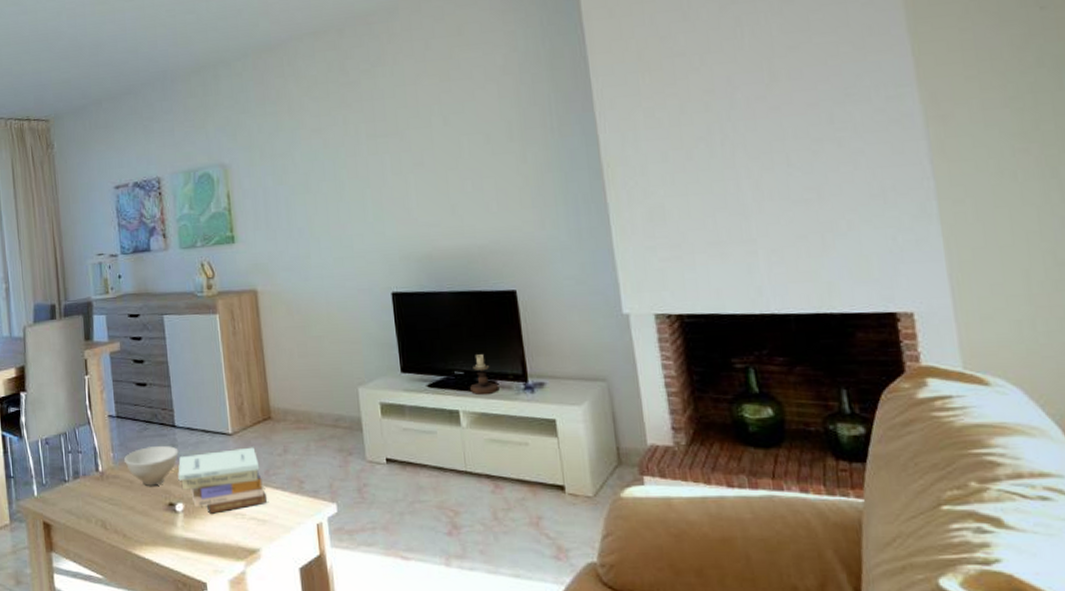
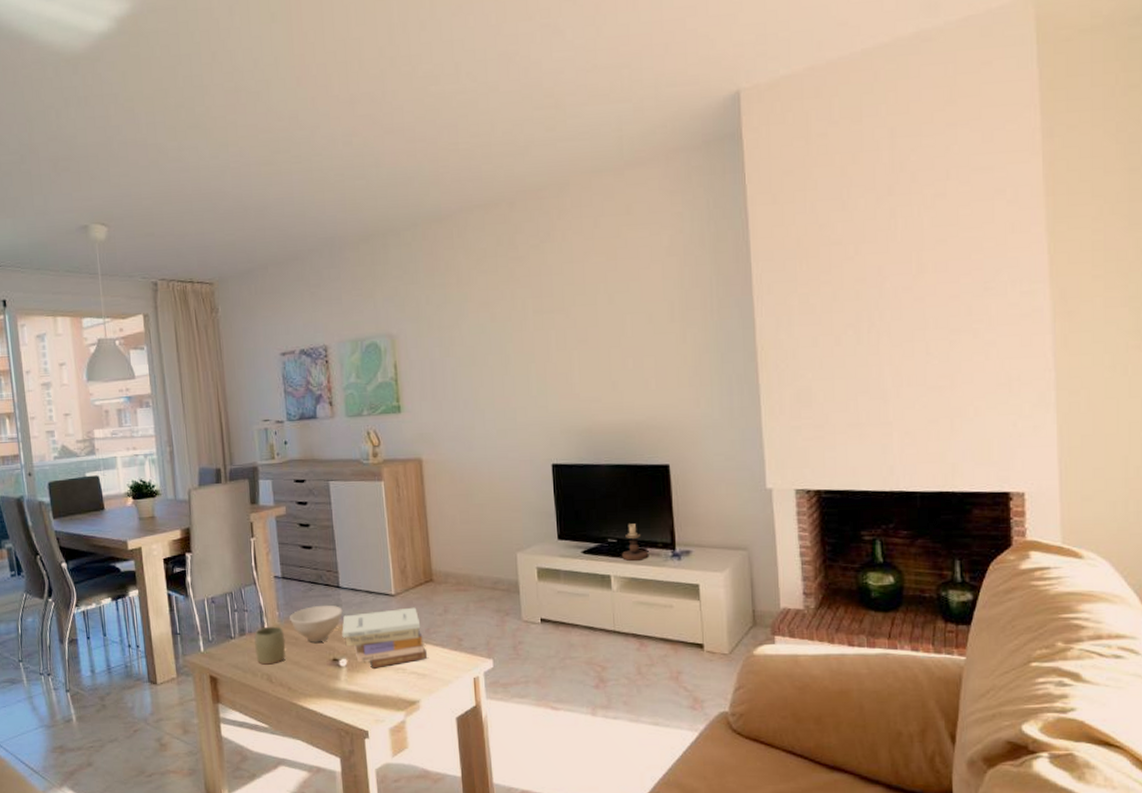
mug: none [88,468,121,510] -> present [254,626,286,665]

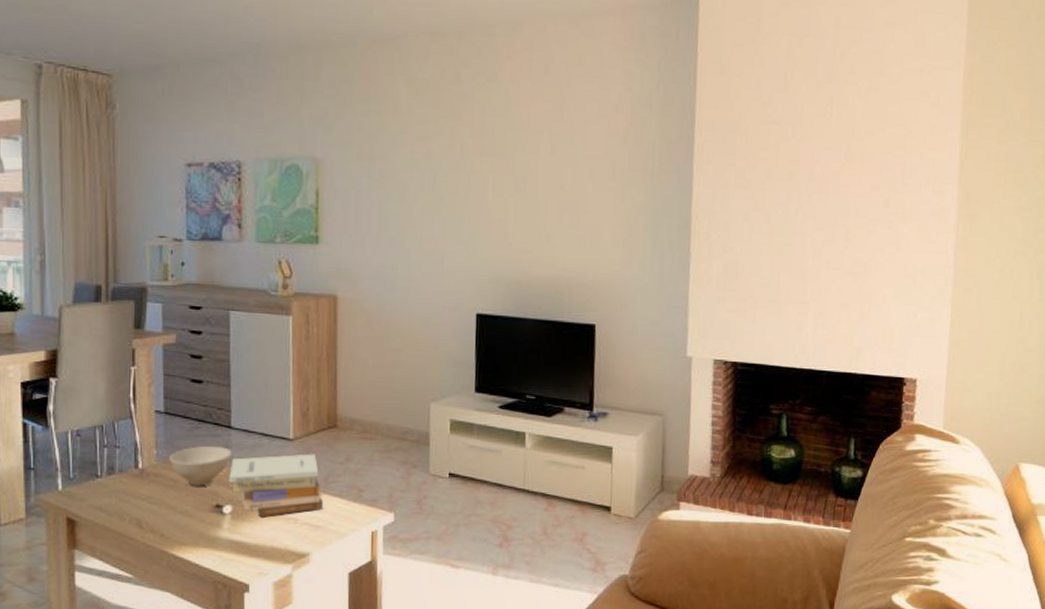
mug: present [254,626,286,665] -> none [125,466,162,508]
candlestick: present [622,524,648,561] -> none [539,381,565,419]

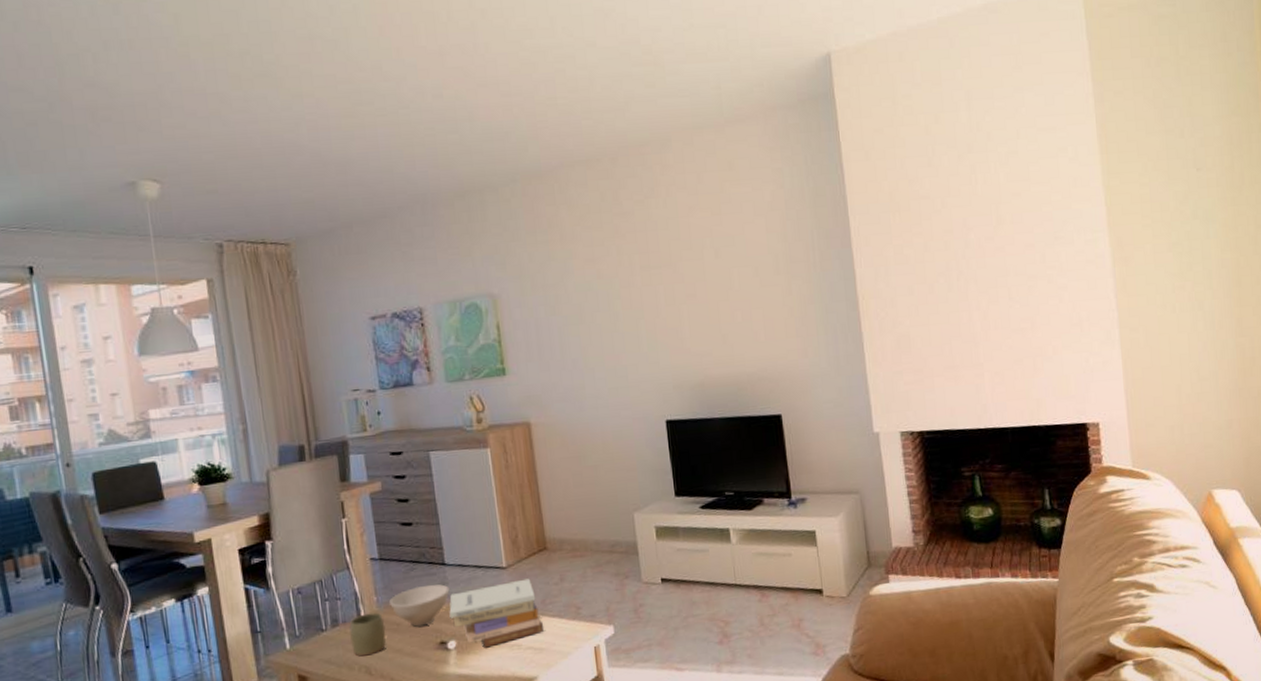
mug: none [125,466,162,508] -> present [349,612,386,657]

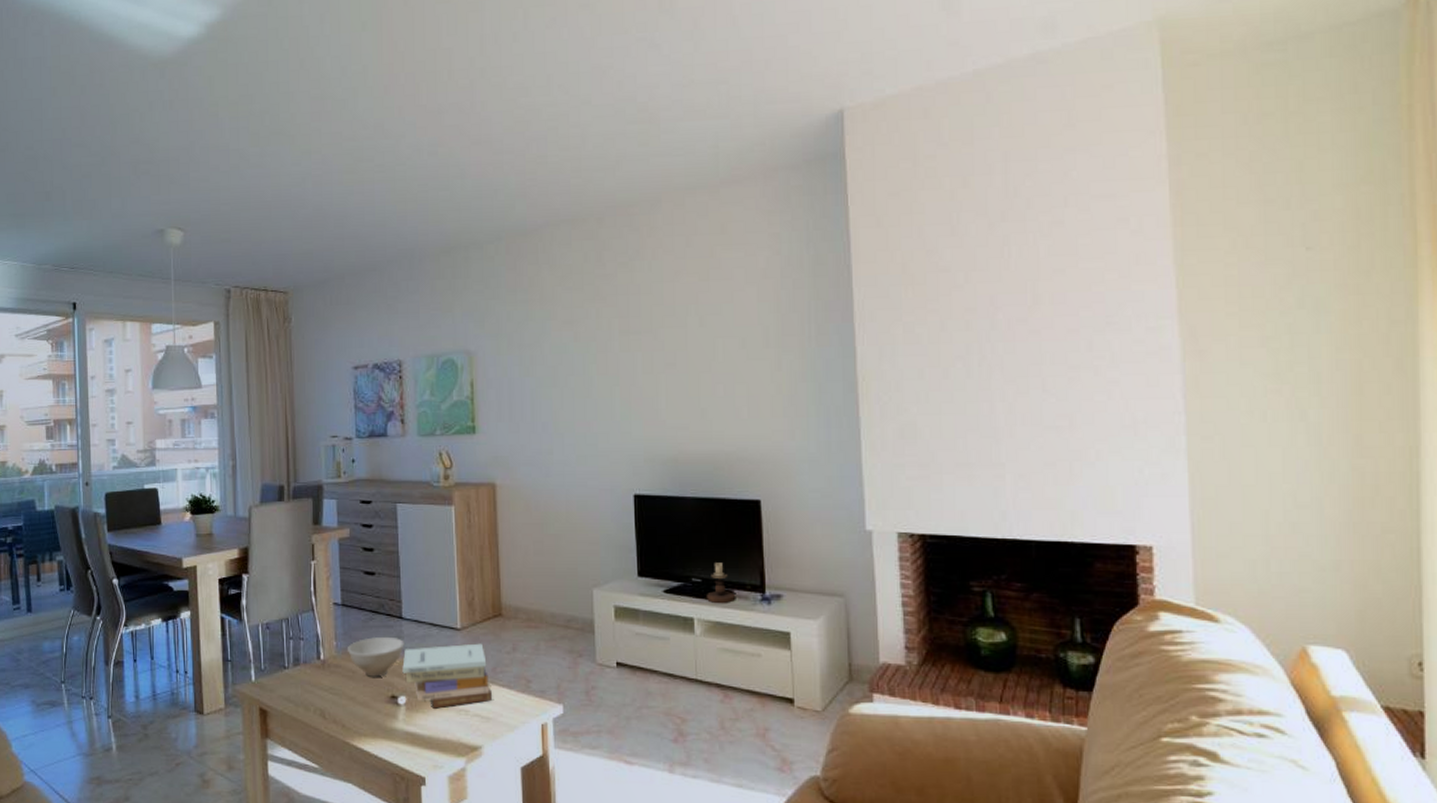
mug: present [349,612,386,657] -> none [309,657,342,699]
candlestick: none [740,475,765,513] -> present [707,563,735,603]

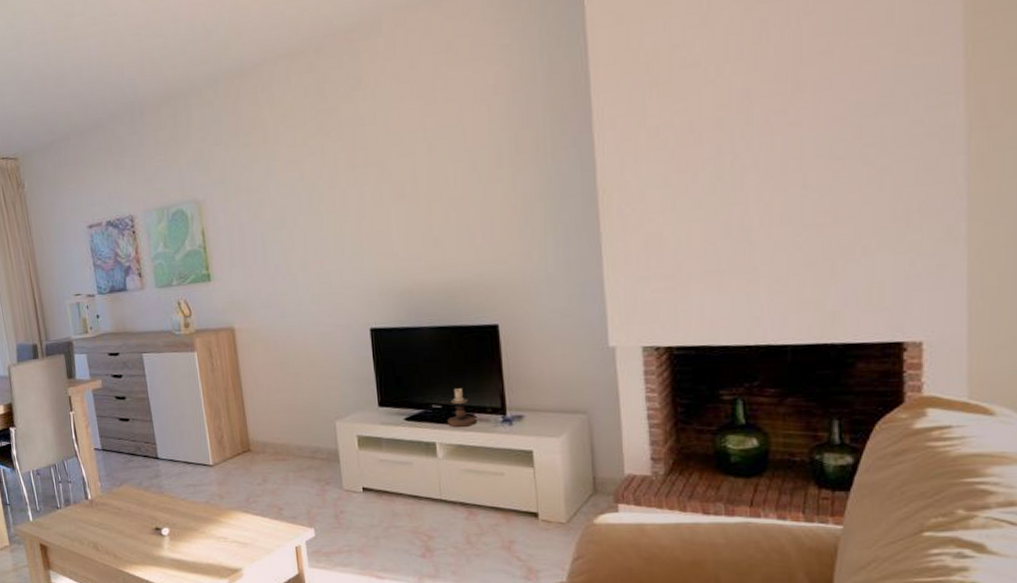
bowl: present [348,636,404,677] -> none [111,475,163,512]
books: present [402,643,492,709] -> none [162,477,247,537]

